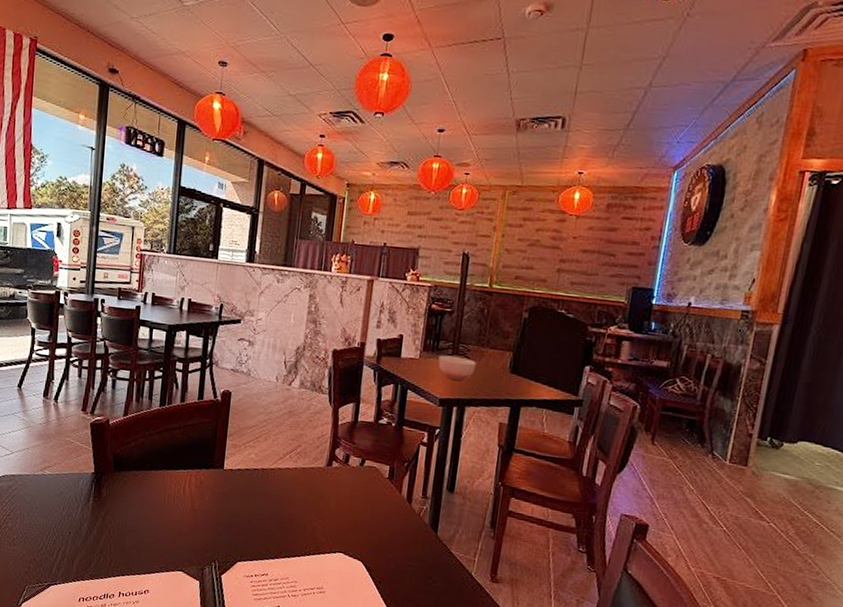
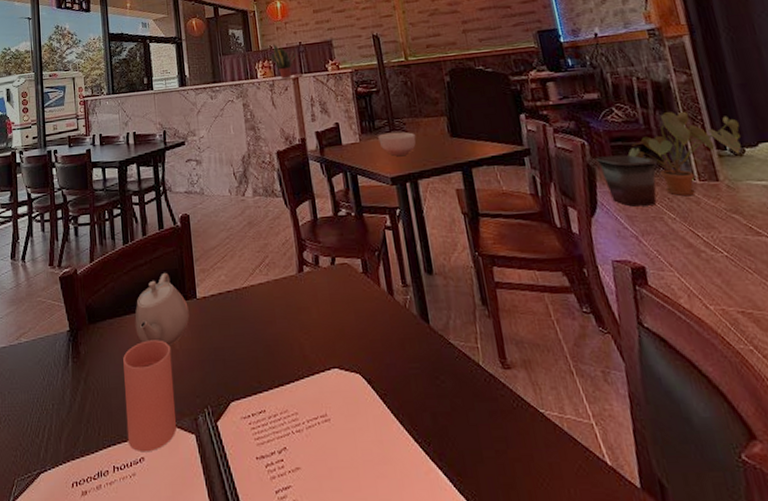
cup: none [136,496,190,587] -> present [123,340,177,453]
teapot: none [159,439,214,505] -> present [134,272,190,347]
potted plant: none [351,238,378,279] -> present [272,43,297,79]
waste bin: none [640,421,699,475] -> present [594,154,658,207]
house plant: none [673,394,790,474] -> present [627,111,742,197]

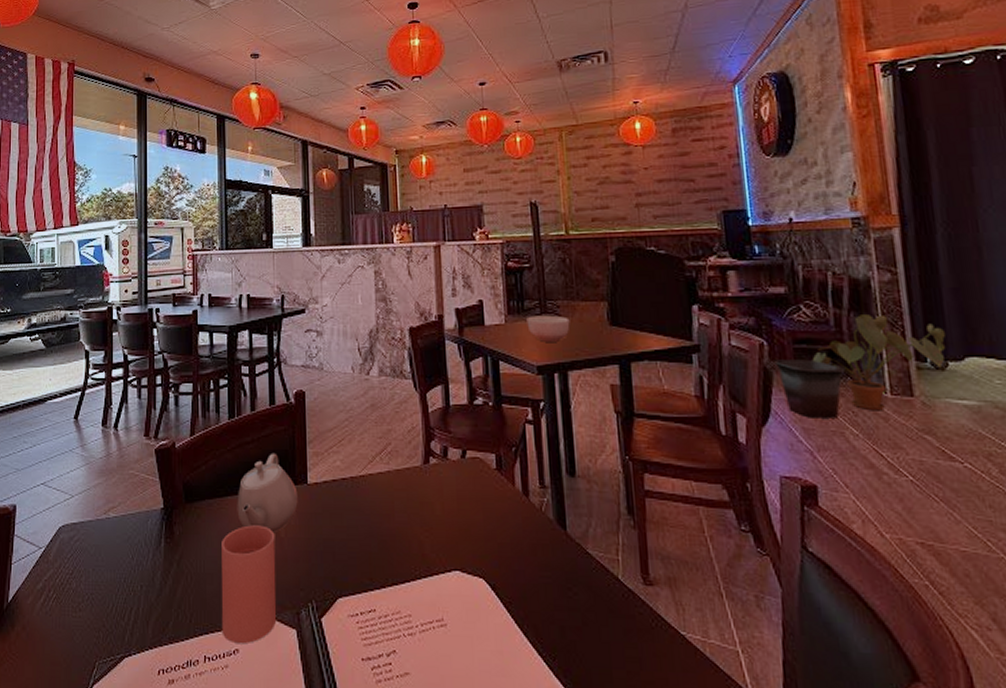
potted plant: present [272,43,297,79] -> none [412,204,440,246]

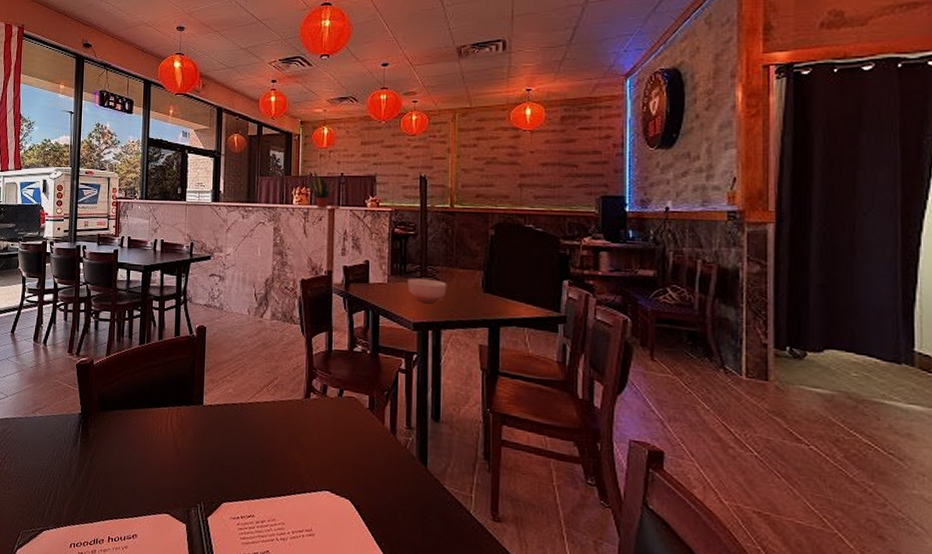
cup: present [221,525,277,644] -> none [124,434,173,531]
teapot: present [237,452,298,534] -> none [142,376,194,444]
potted plant: none [412,204,440,246] -> present [311,171,337,209]
waste bin: present [773,359,845,418] -> none [635,336,704,394]
house plant: present [812,314,946,411] -> none [672,302,809,391]

